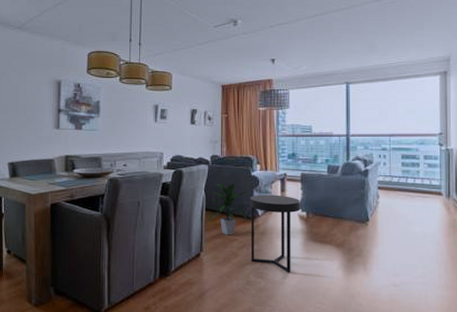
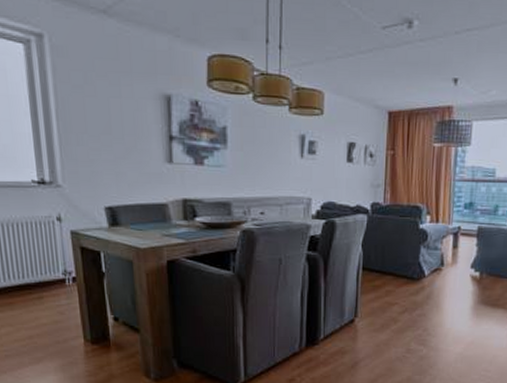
indoor plant: present [208,181,250,235] -> none [364,235,416,299]
side table: present [250,194,301,273] -> none [413,251,475,340]

